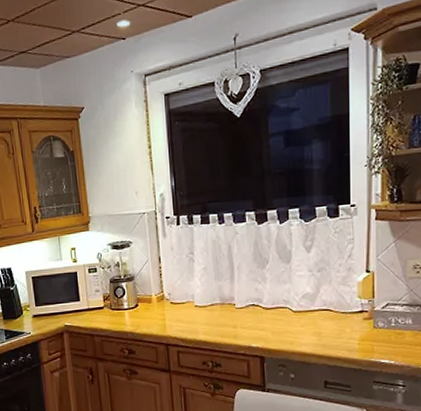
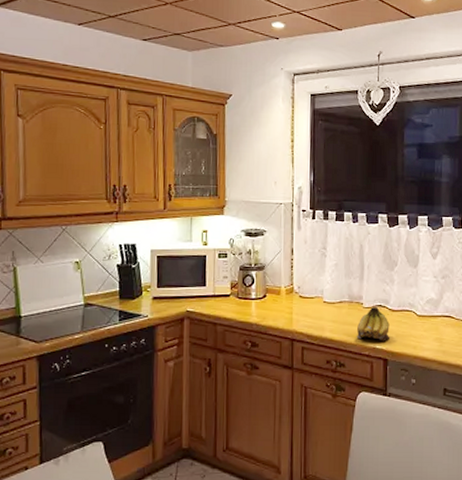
fruit: none [230,307,265,340] -> present [356,307,390,341]

